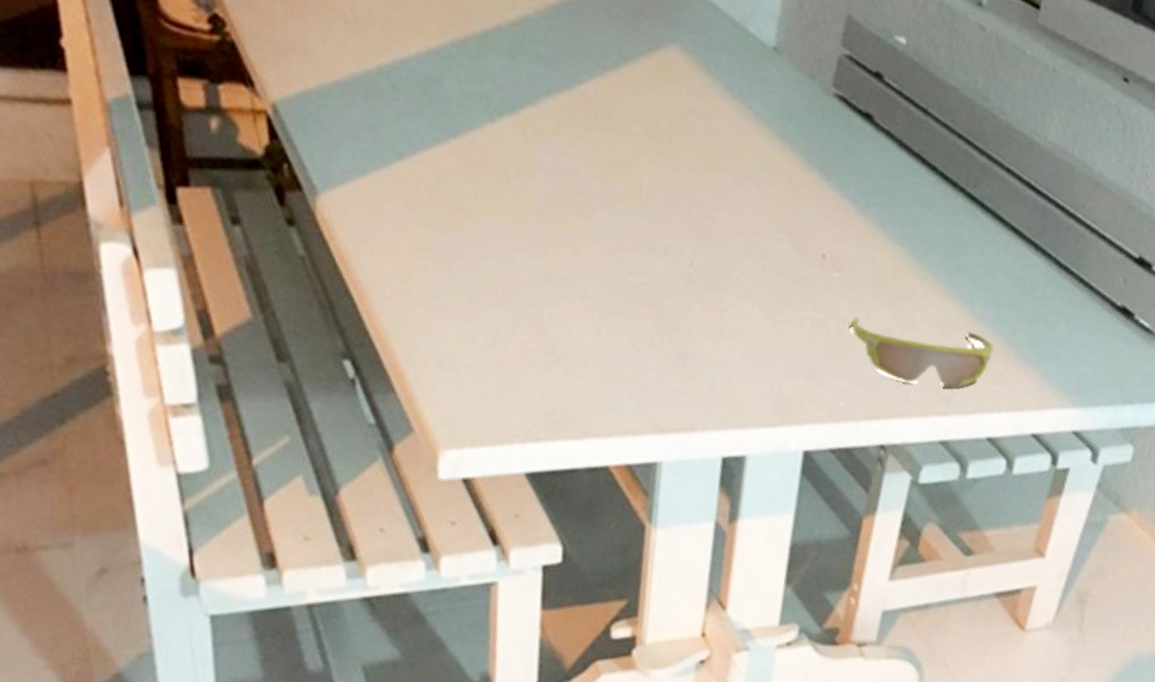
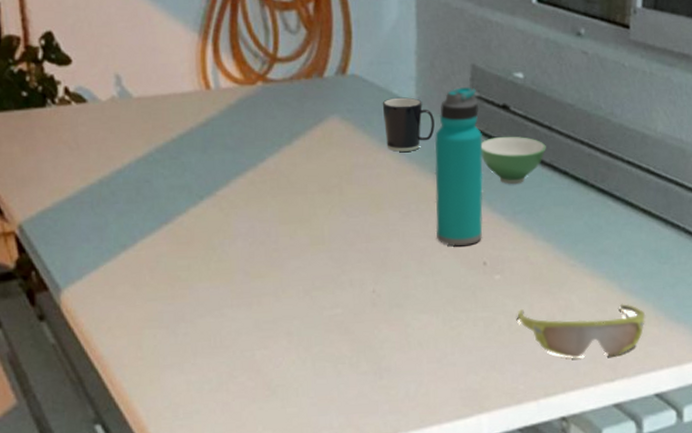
mug: none [731,36,793,107] -> present [382,97,435,152]
water bottle: none [772,40,848,232] -> present [434,86,483,246]
bowl: none [840,109,918,171] -> present [480,136,546,185]

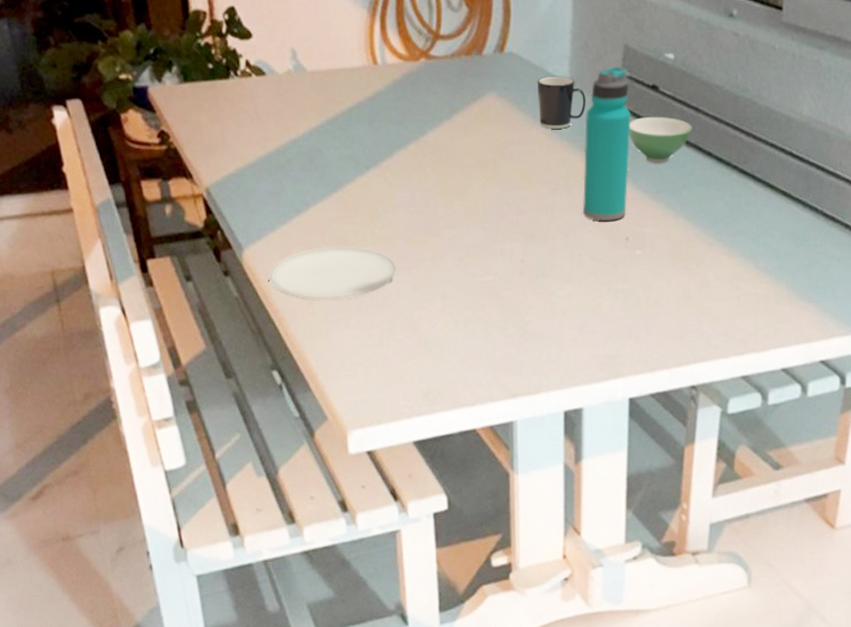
plate: none [89,282,237,344] -> present [267,246,398,301]
sunglasses: present [518,303,646,358] -> none [656,281,779,331]

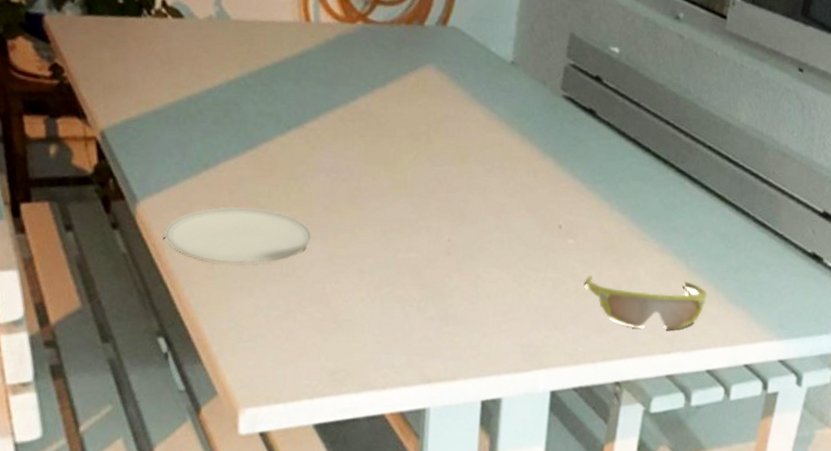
mug: present [537,76,586,129] -> none [478,55,528,110]
water bottle: present [582,66,631,221] -> none [516,53,573,207]
bowl: present [629,116,692,164] -> none [569,106,633,155]
sunglasses: none [656,281,779,331] -> present [586,274,708,330]

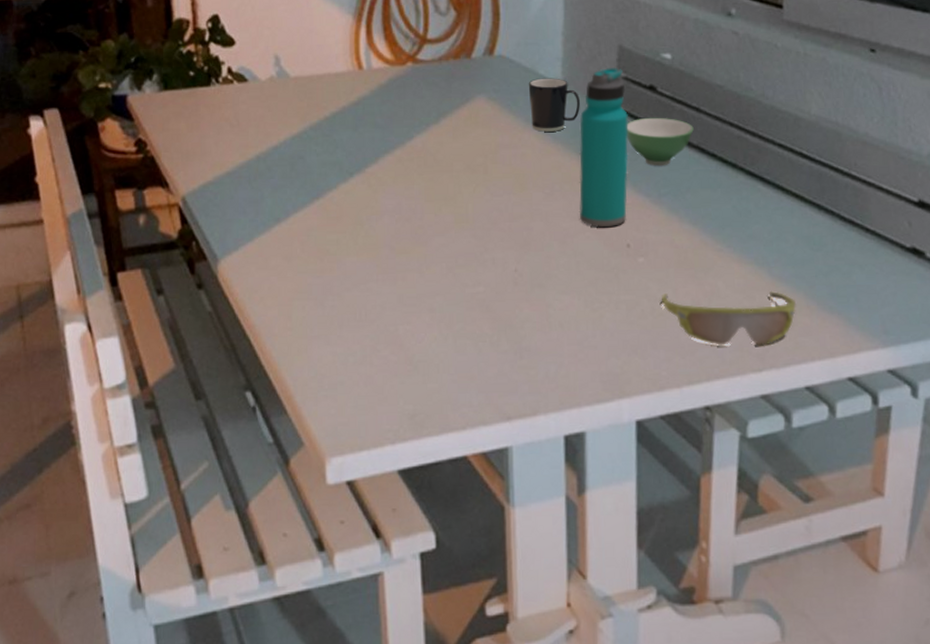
plate: present [163,206,313,265] -> none [243,256,382,315]
mug: none [478,55,528,110] -> present [528,78,580,132]
water bottle: none [516,53,573,207] -> present [579,67,628,227]
bowl: none [569,106,633,155] -> present [626,117,694,167]

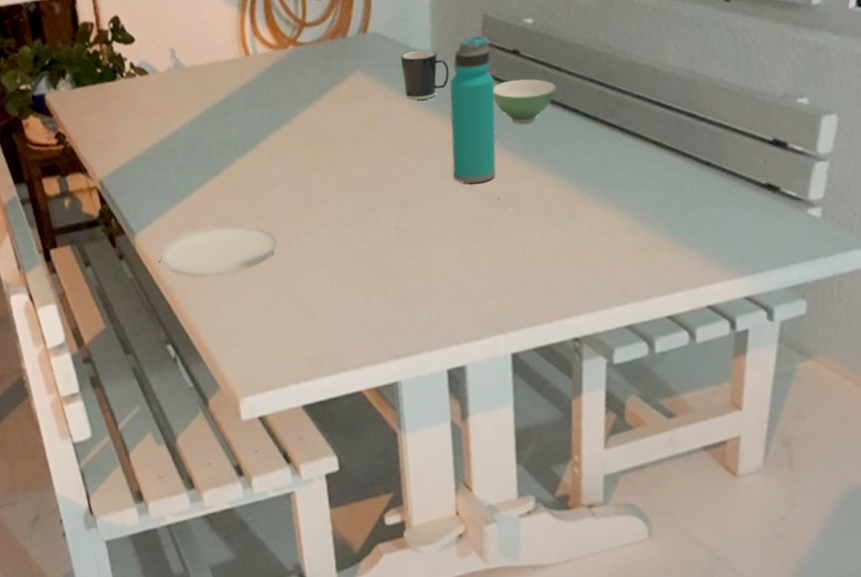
plate: none [243,256,382,315] -> present [158,224,279,277]
sunglasses: present [662,290,797,346] -> none [531,231,658,284]

